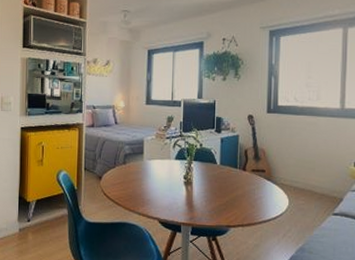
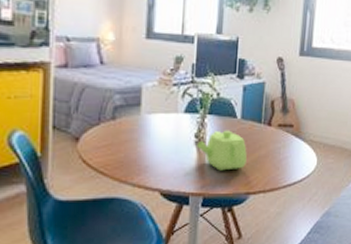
teapot: none [186,173,226,206] -> present [197,130,247,171]

